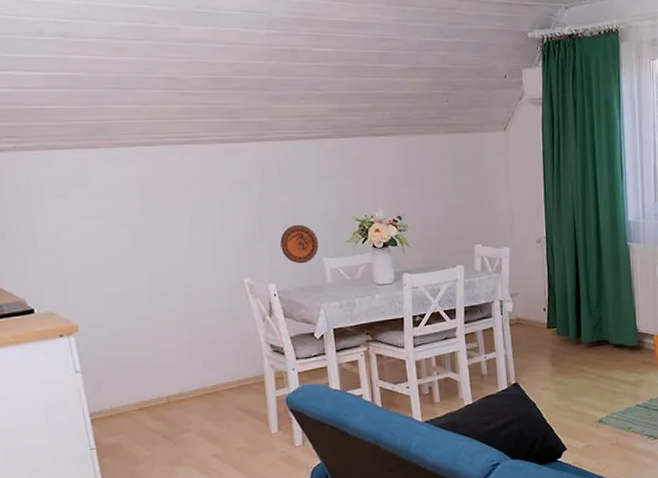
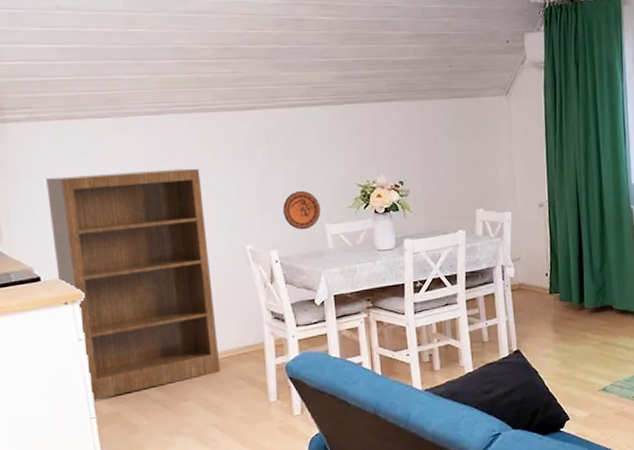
bookshelf: none [36,201,221,432] -> present [46,168,221,400]

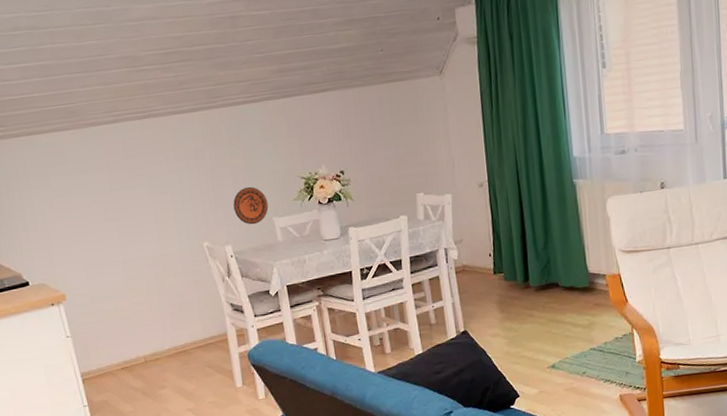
bookshelf: present [46,168,221,400] -> none [24,172,191,390]

